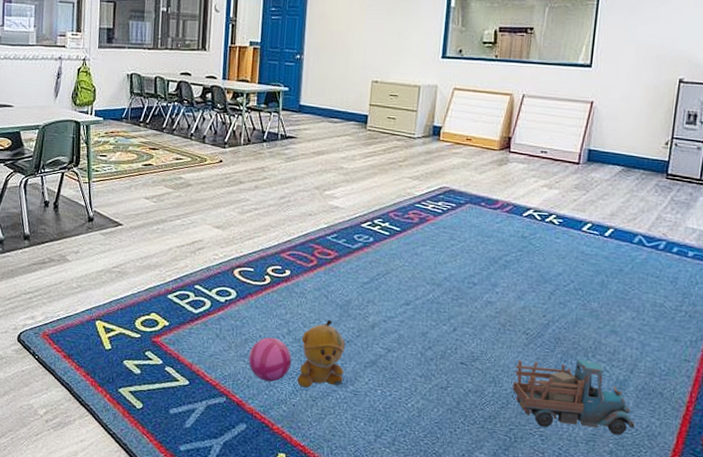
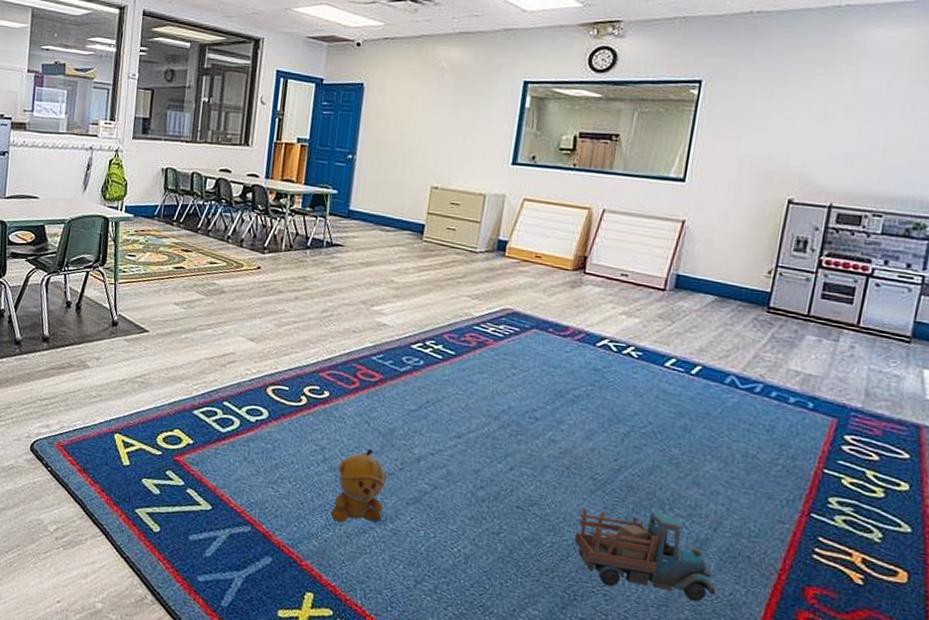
toy ball: present [248,337,292,382] -> none [278,463,326,513]

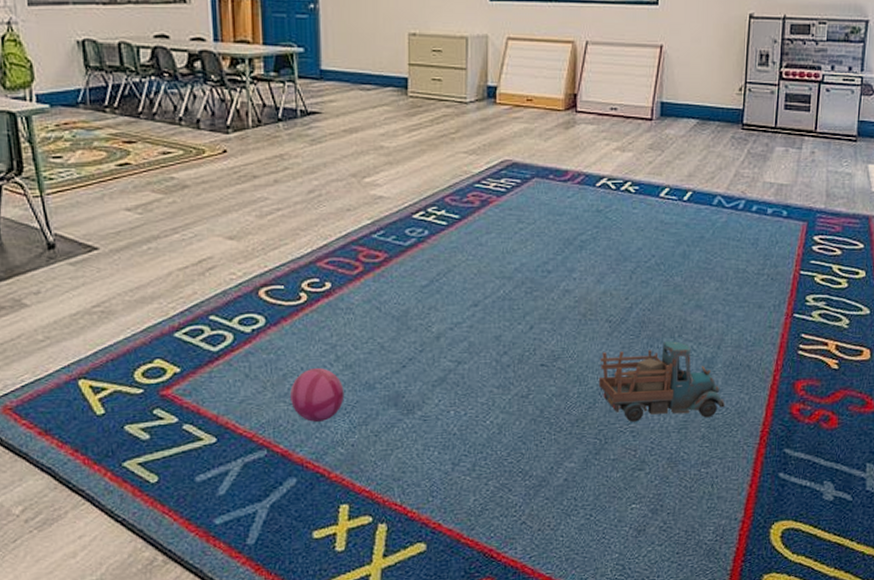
toy ball: none [278,463,326,513] -> present [289,367,345,422]
stuffed bear: present [330,448,387,522] -> none [353,336,409,422]

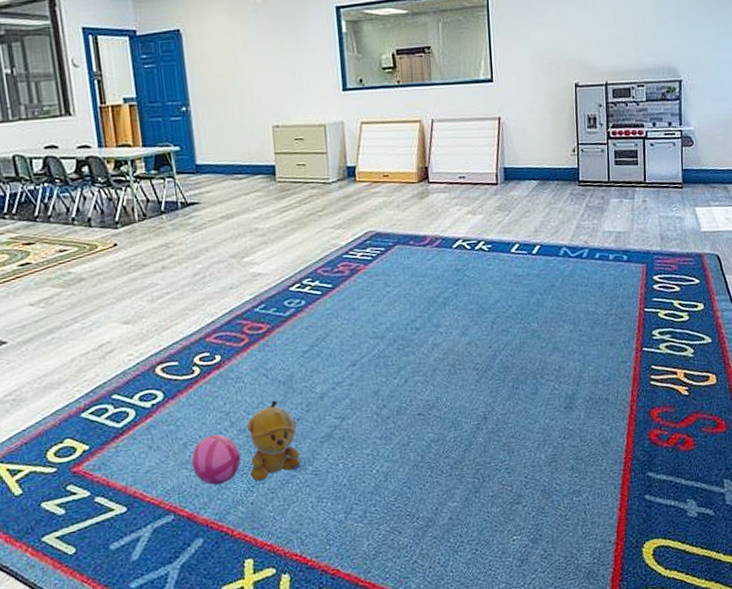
stuffed bear: none [353,336,409,422] -> present [247,400,301,481]
toy truck: present [598,341,725,422] -> none [471,382,589,460]

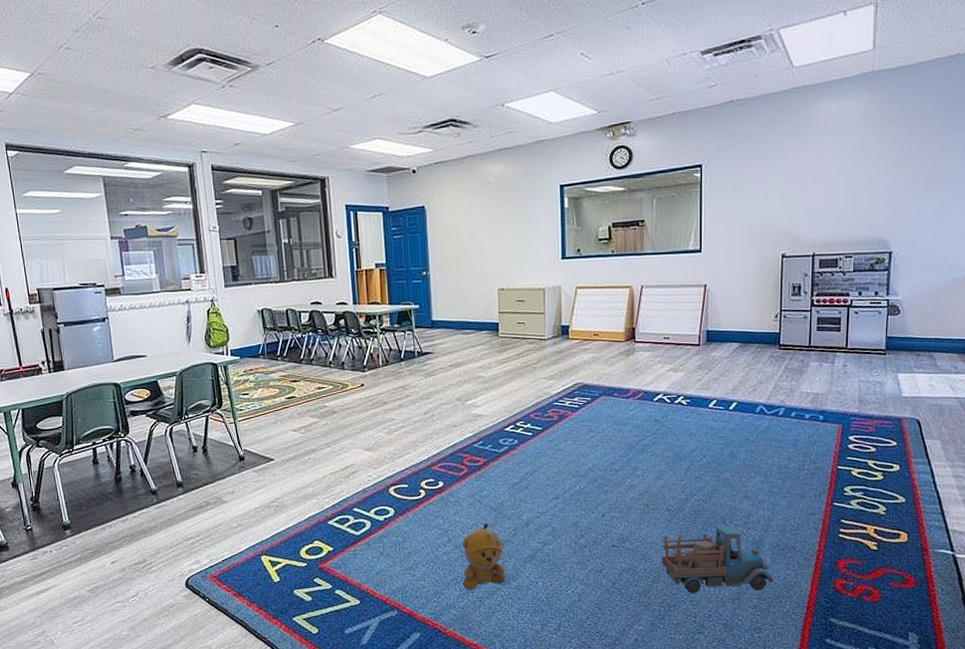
toy ball: present [190,434,241,485] -> none [413,547,455,589]
toy truck: none [471,382,589,460] -> present [661,526,773,593]

